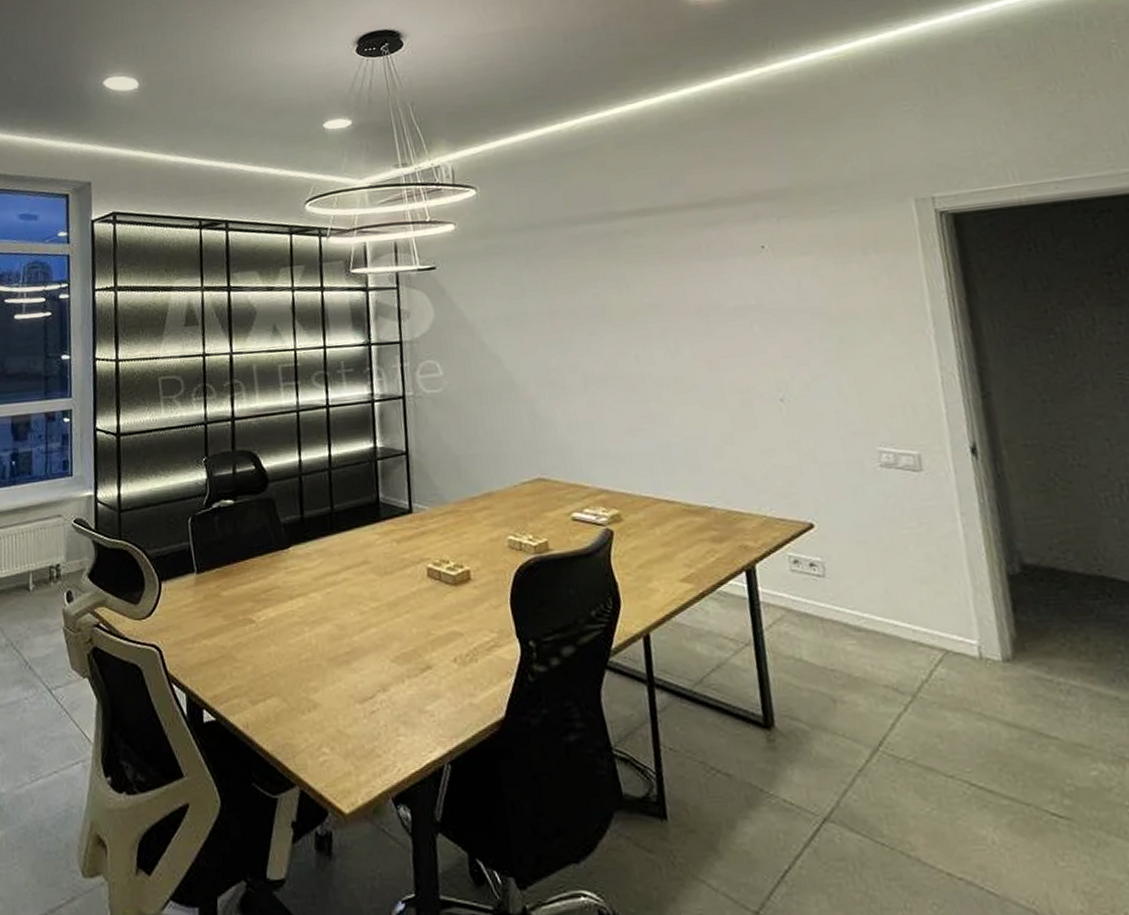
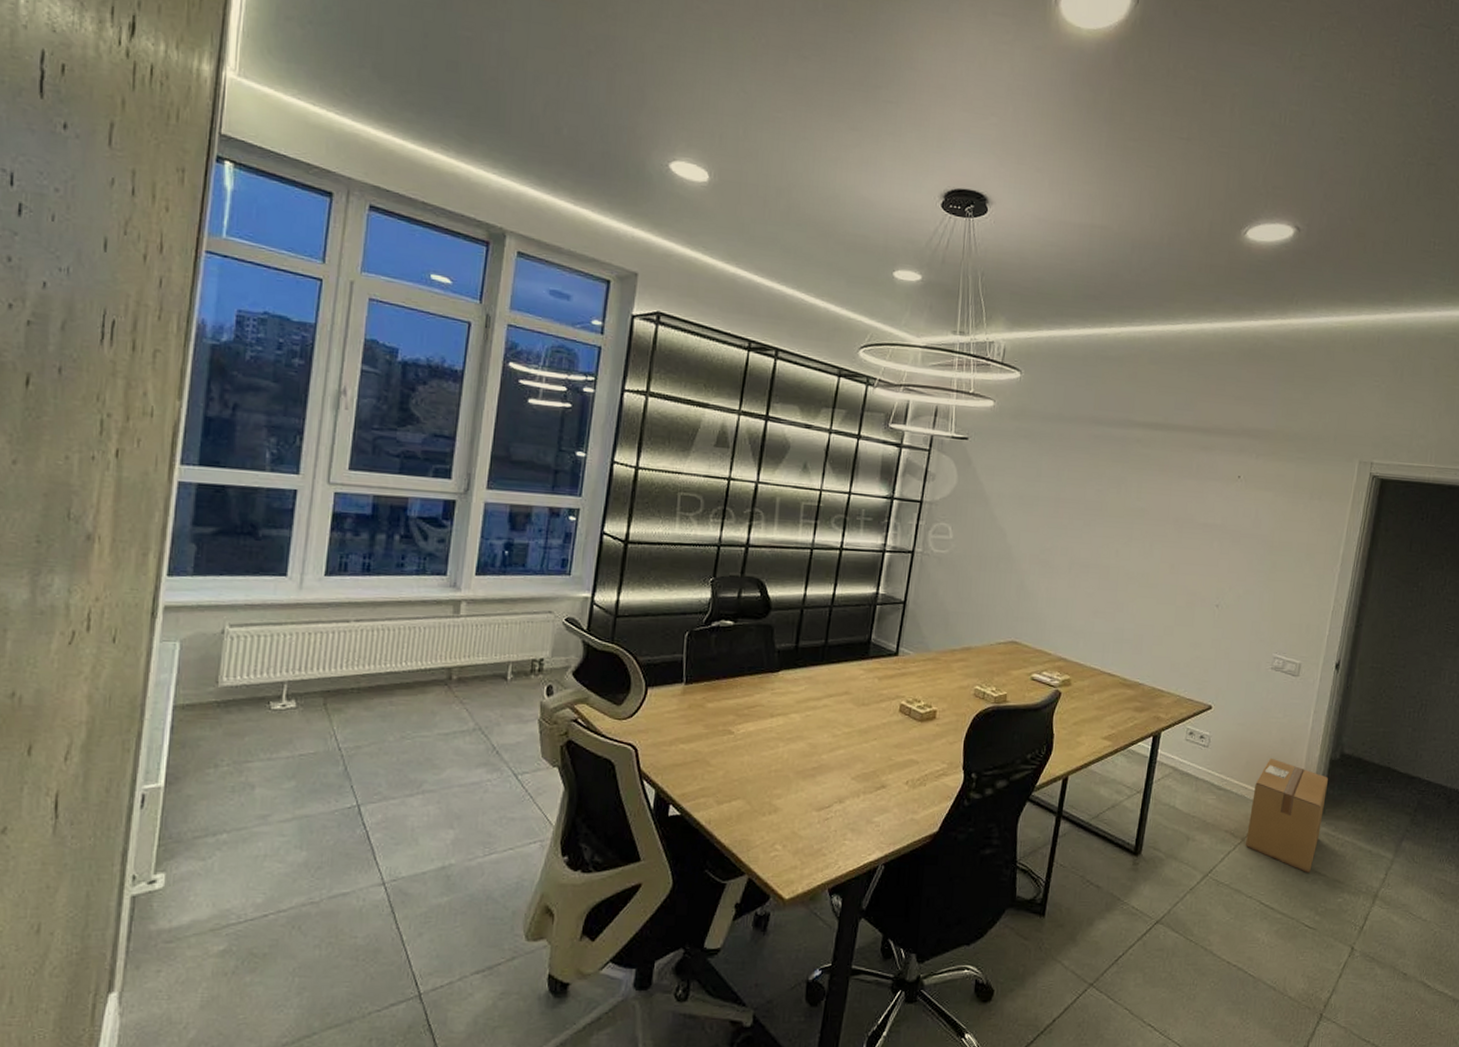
box: none [907,581,1033,736] -> present [1246,758,1329,872]

